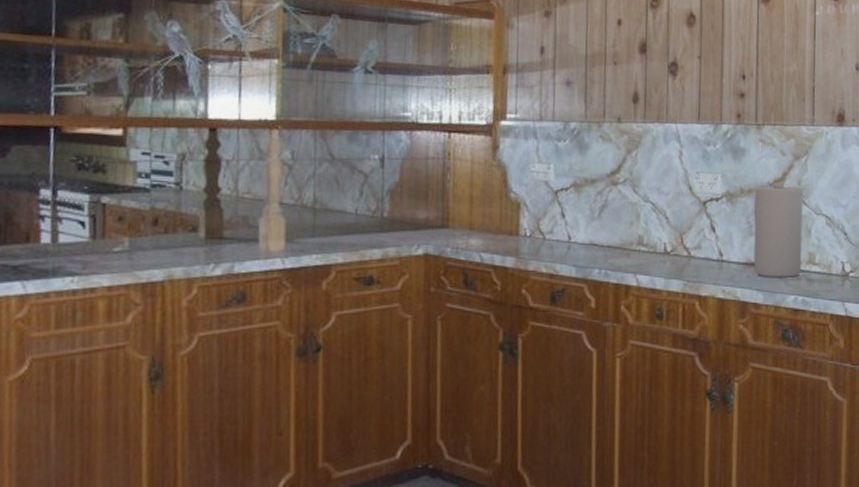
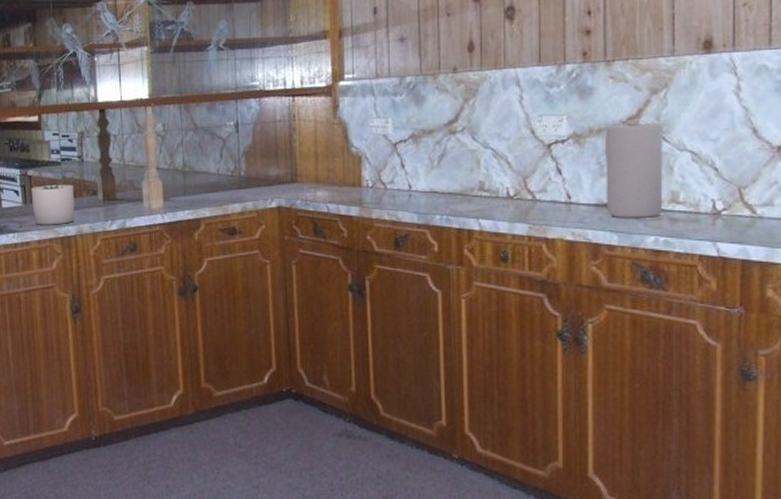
planter: none [103,216,166,268] -> present [31,184,74,225]

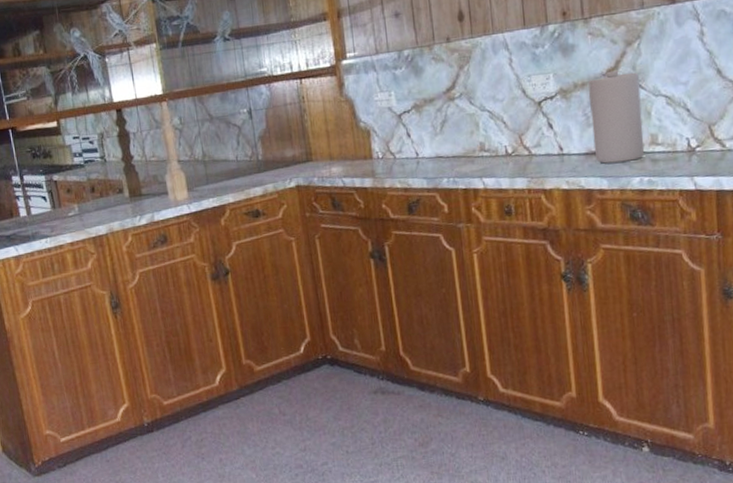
planter: present [31,184,74,225] -> none [58,185,104,228]

